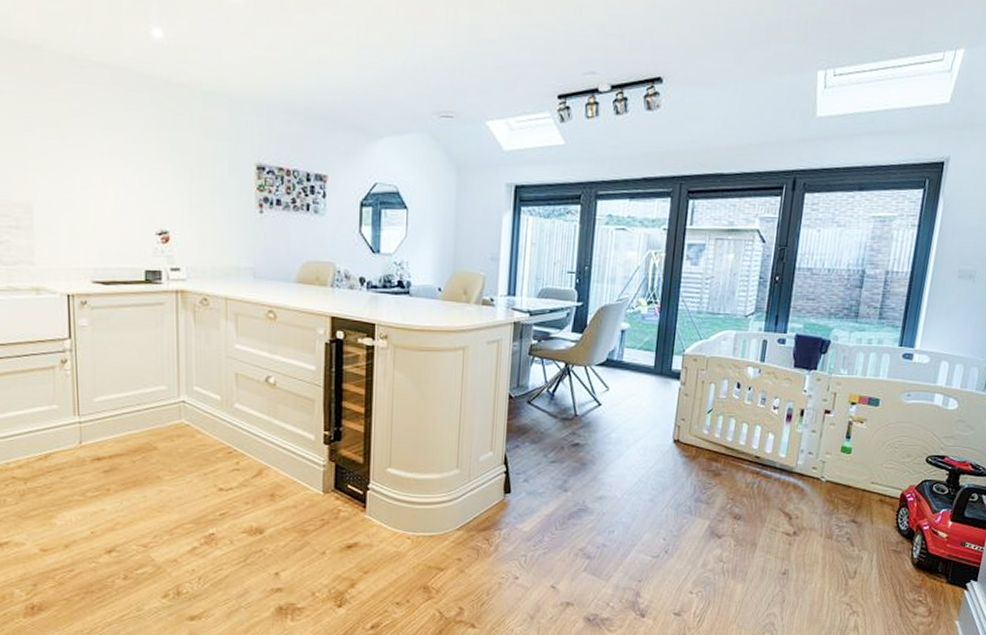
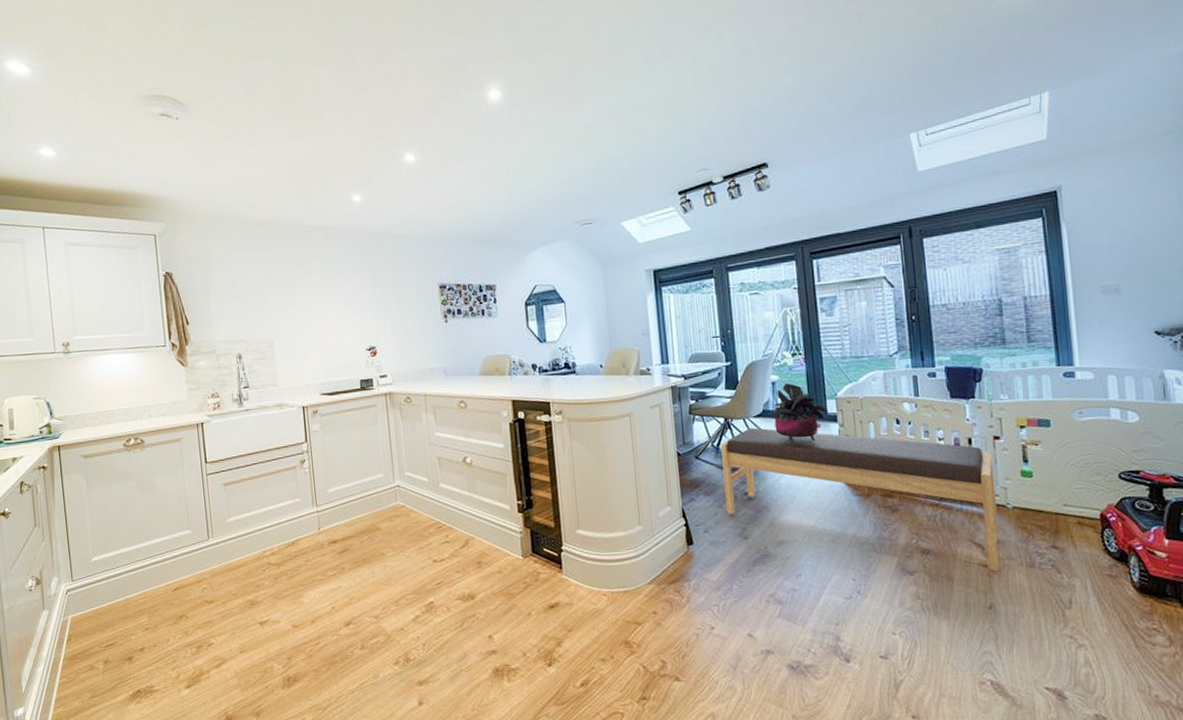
bench: none [551,377,820,541] -> present [721,427,1000,572]
potted plant: none [615,332,673,397] -> present [772,382,829,441]

